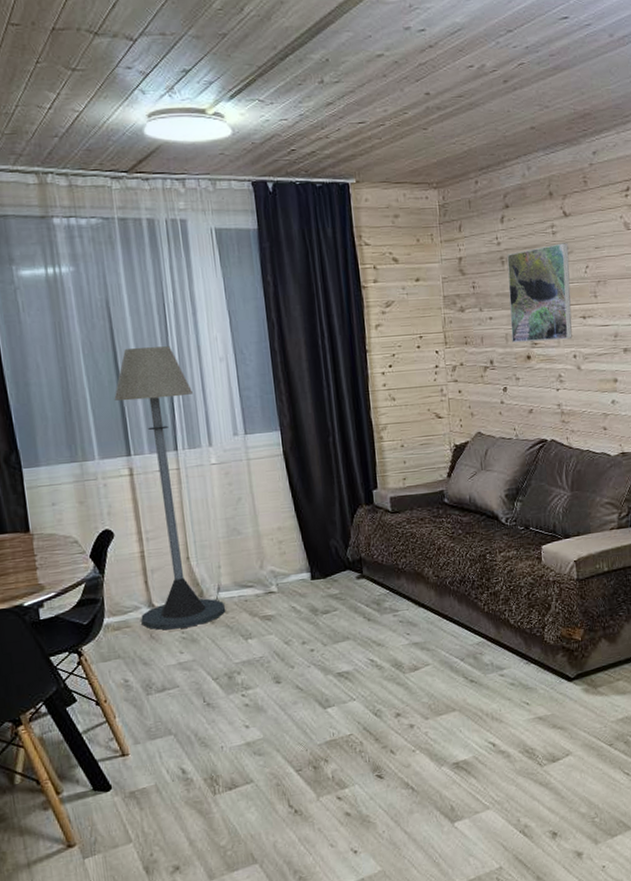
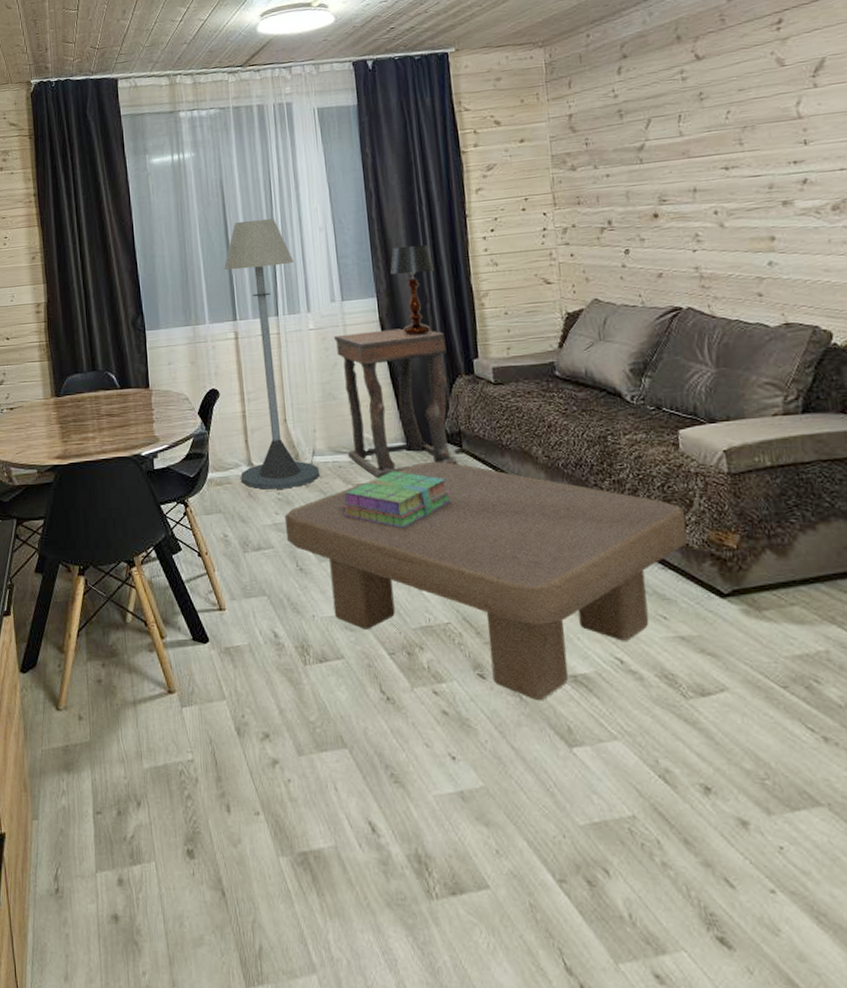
coffee table: none [189,588,546,790] -> present [284,461,688,701]
side table: none [237,461,359,608] -> present [333,328,458,477]
stack of books: none [249,600,353,654] -> present [342,471,451,528]
table lamp: none [293,378,336,468] -> present [390,245,434,335]
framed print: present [507,243,572,342] -> none [626,88,712,200]

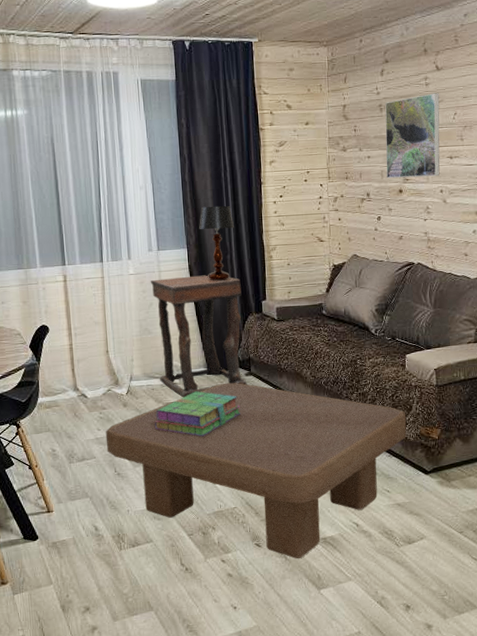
floor lamp: present [224,218,320,490] -> none [54,176,136,410]
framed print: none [626,88,712,200] -> present [385,93,440,178]

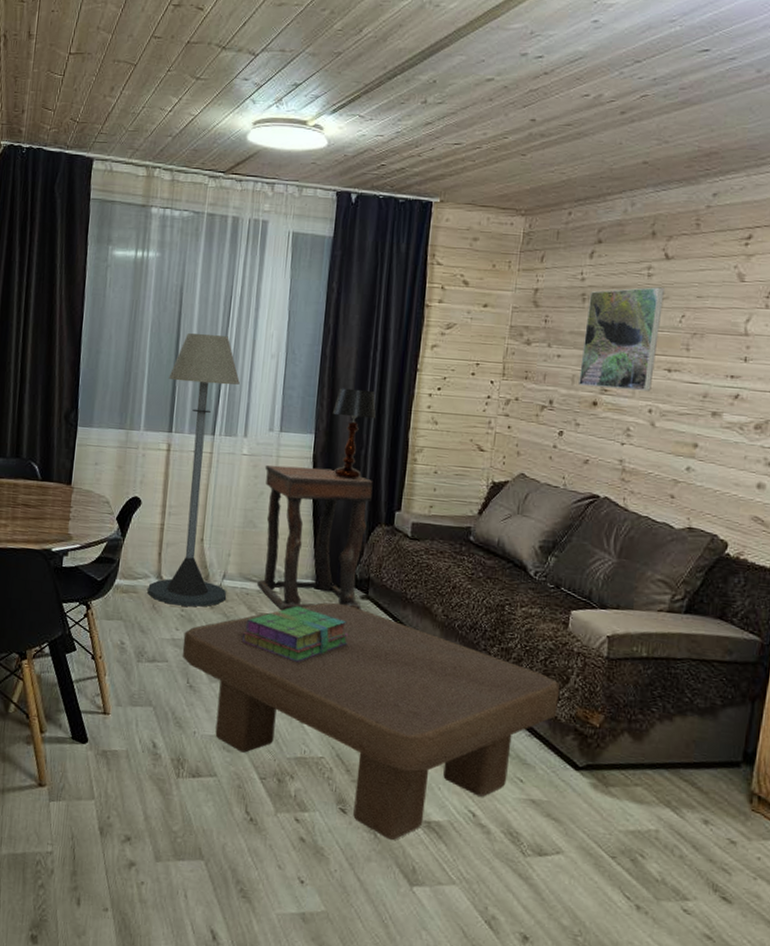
floor lamp: none [54,176,136,410] -> present [147,333,240,607]

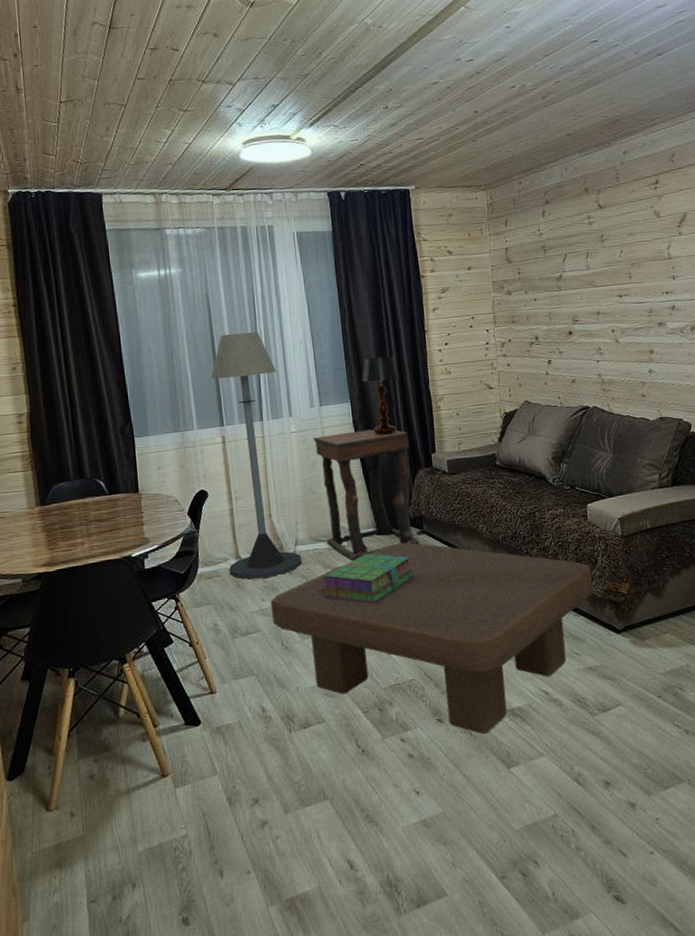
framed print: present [579,287,664,392] -> none [548,231,610,320]

